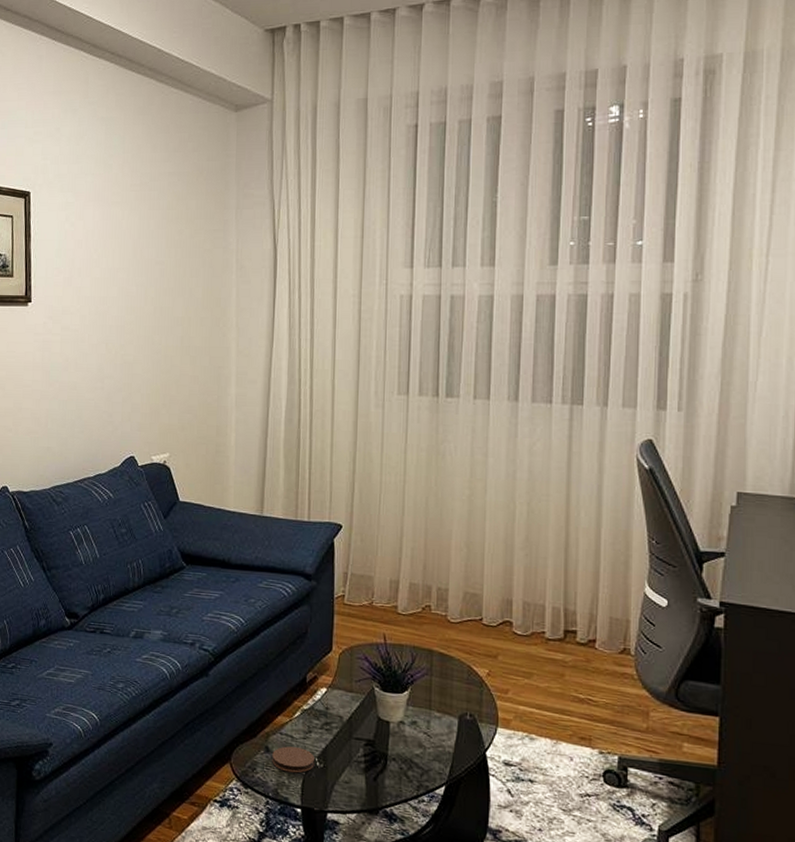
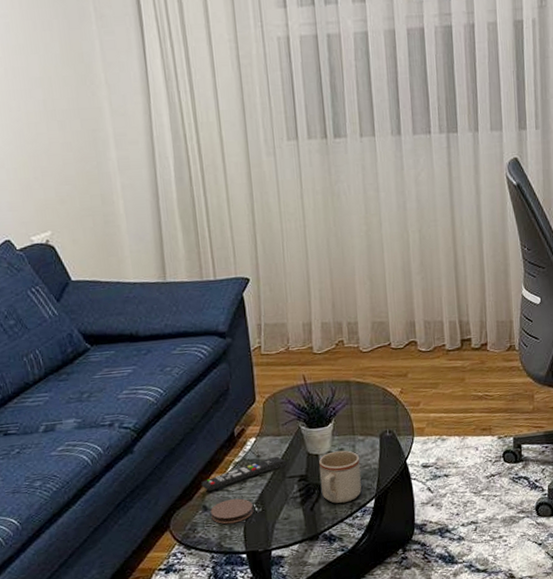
remote control: none [267,712,355,733] -> present [201,456,287,492]
mug: none [387,722,434,782] -> present [318,450,362,504]

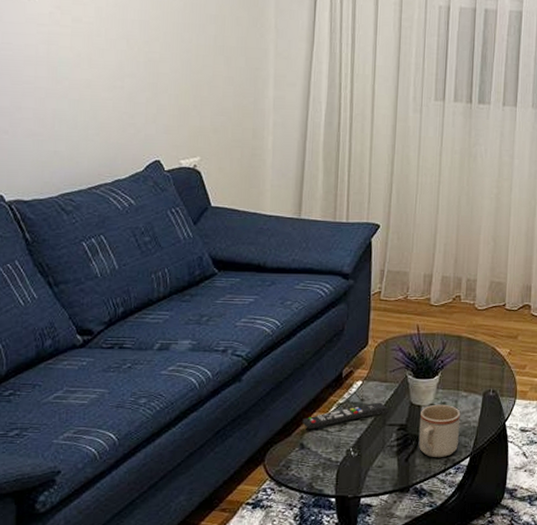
coaster: present [211,498,253,525] -> none [307,440,349,465]

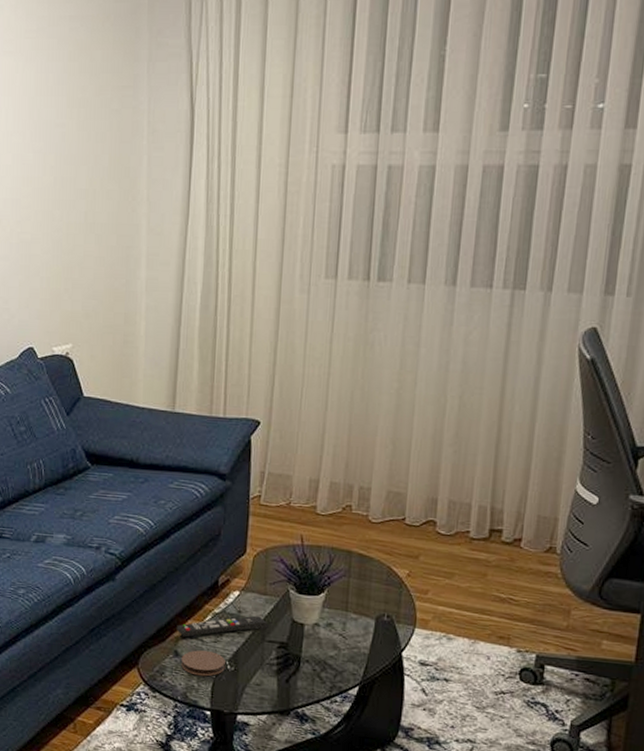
coaster: none [307,440,349,465] -> present [181,650,226,677]
mug: present [419,404,461,458] -> none [301,624,350,683]

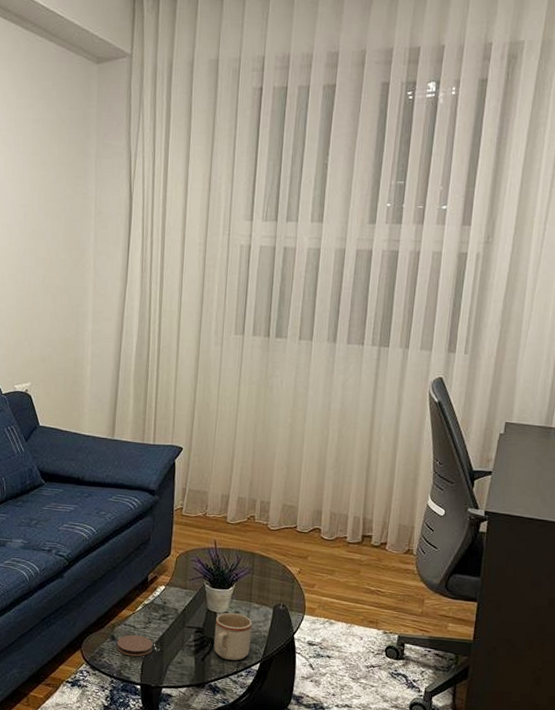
remote control: present [176,615,268,637] -> none [113,606,188,624]
mug: none [301,624,350,683] -> present [214,612,253,661]

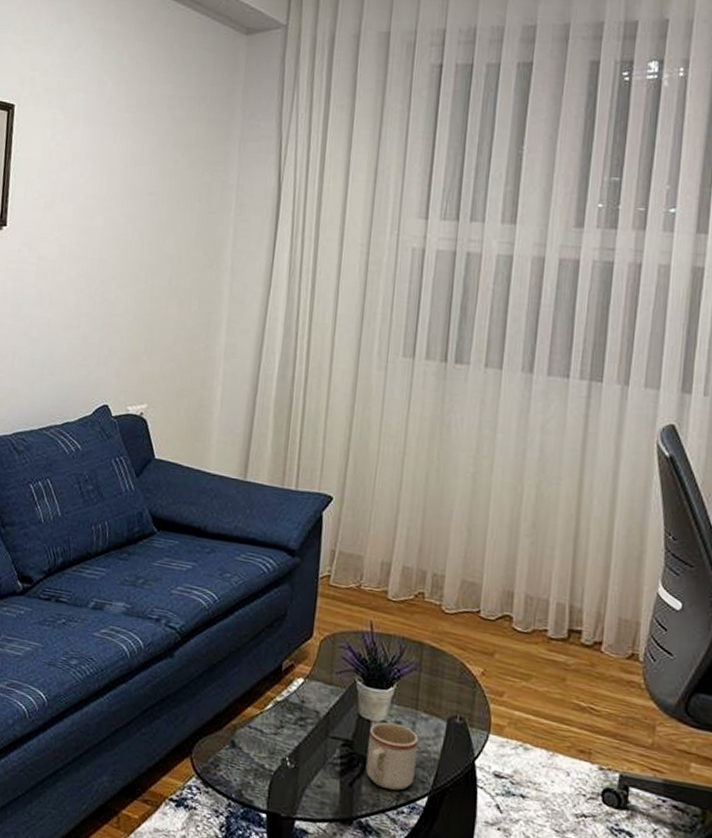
coaster: present [117,635,153,657] -> none [237,742,285,773]

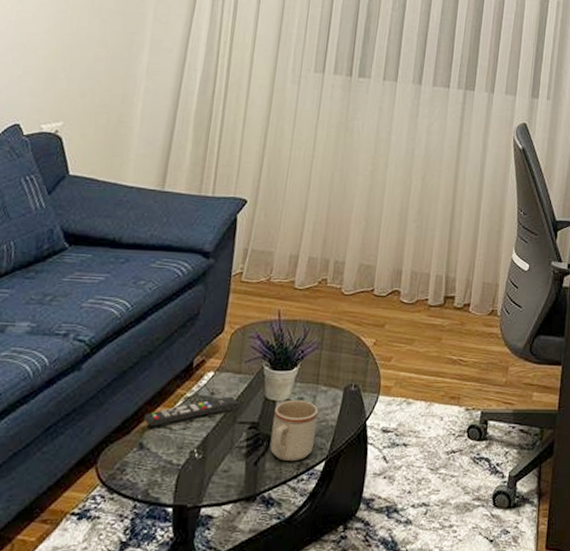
remote control: none [235,707,333,726] -> present [144,396,241,427]

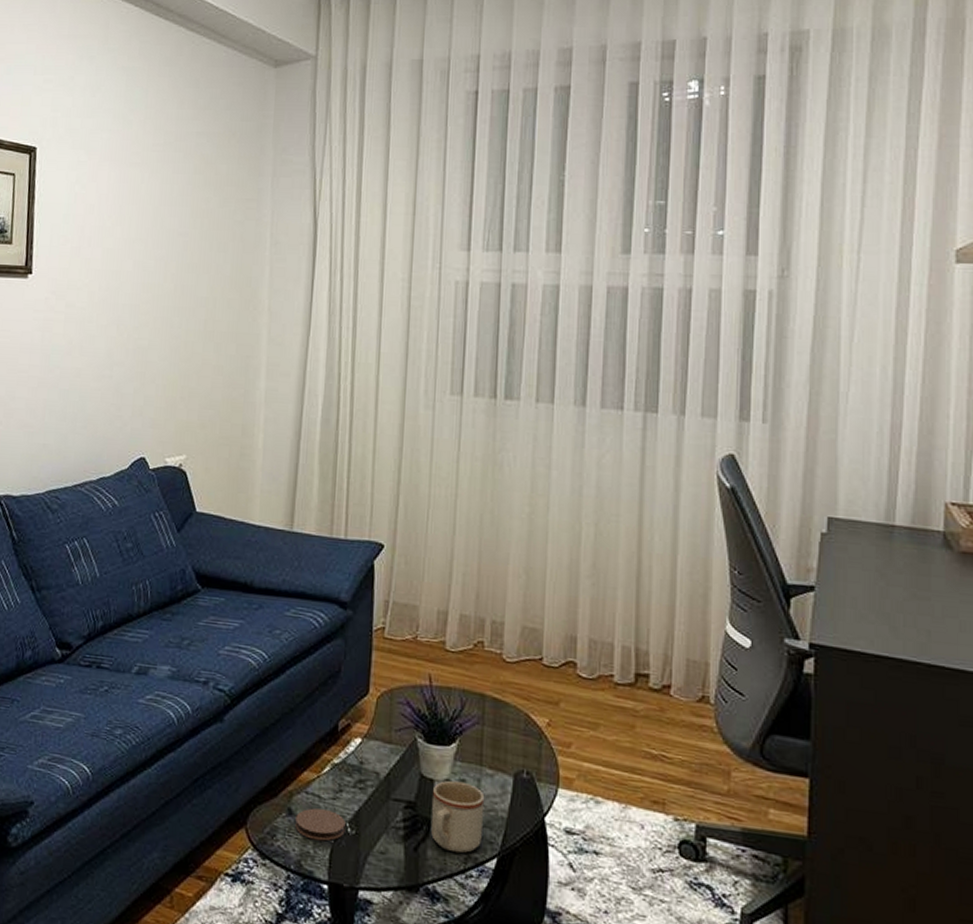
remote control: present [144,396,241,427] -> none [290,768,394,792]
coaster: none [145,440,194,469] -> present [295,808,346,841]

